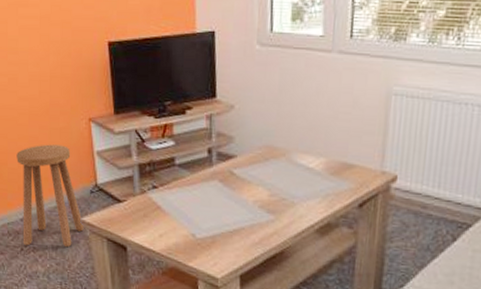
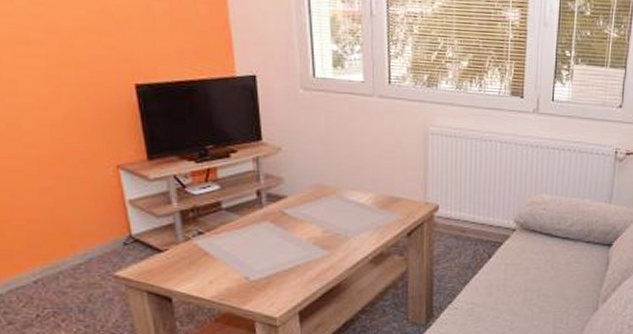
stool: present [16,144,84,248] -> none [24,195,118,311]

